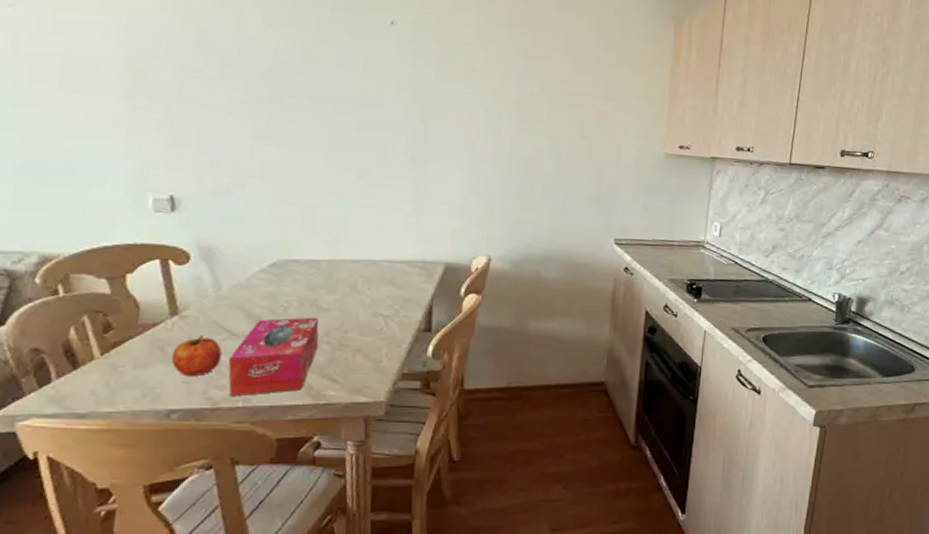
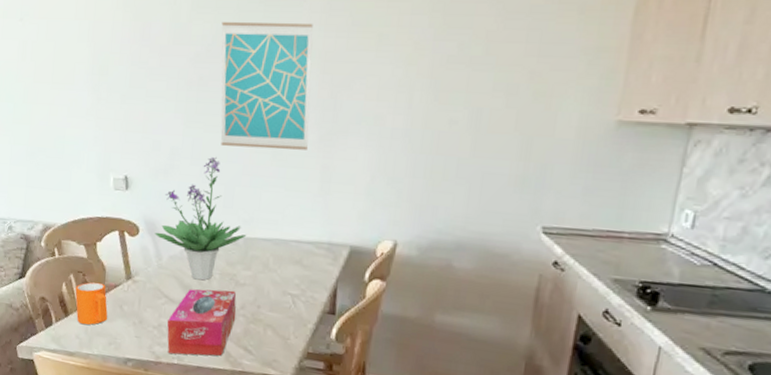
mug: none [90,322,142,377] -> present [75,282,108,325]
fruit: present [171,334,222,377] -> none [127,298,162,333]
potted plant: none [212,175,331,309] -> present [154,156,247,281]
wall art: none [298,39,402,171] -> present [220,22,313,150]

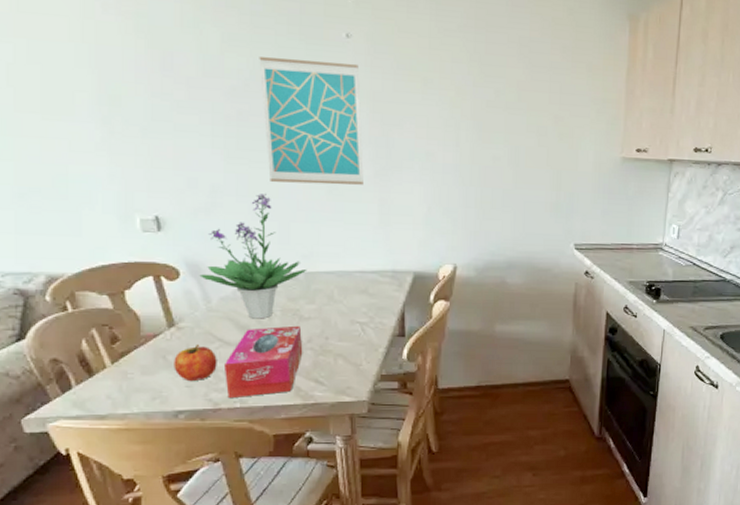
mug: present [75,282,108,325] -> none [100,334,148,383]
fruit: none [127,298,162,333] -> present [174,344,217,382]

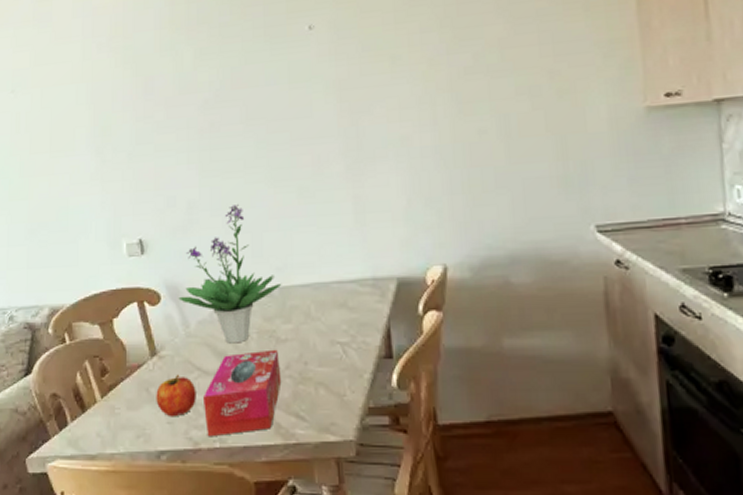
wall art: present [259,57,364,185] -> none [228,54,335,191]

